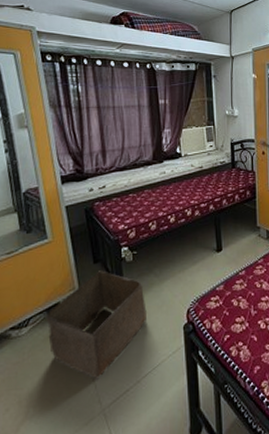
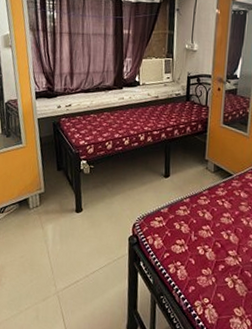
storage bin: present [45,270,147,380] -> none [17,177,98,267]

